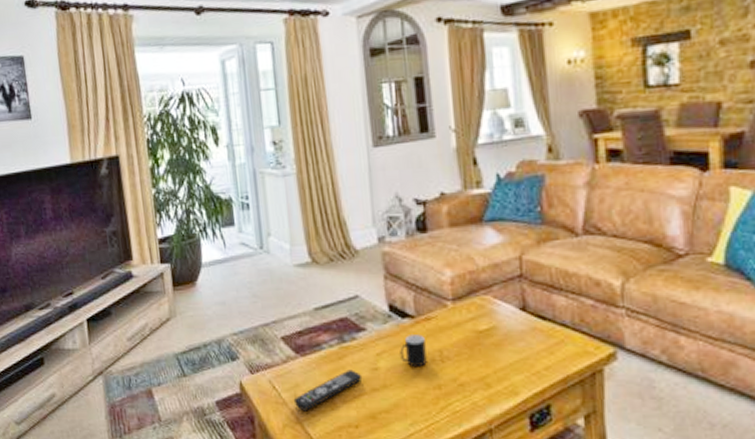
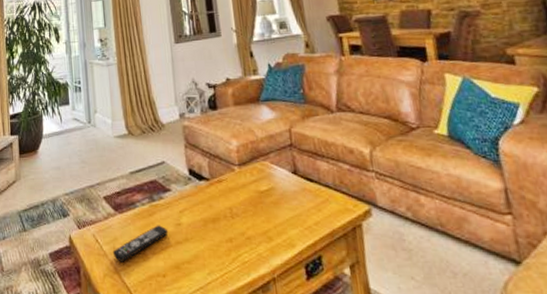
cup: present [400,335,427,368] -> none [198,195,220,223]

